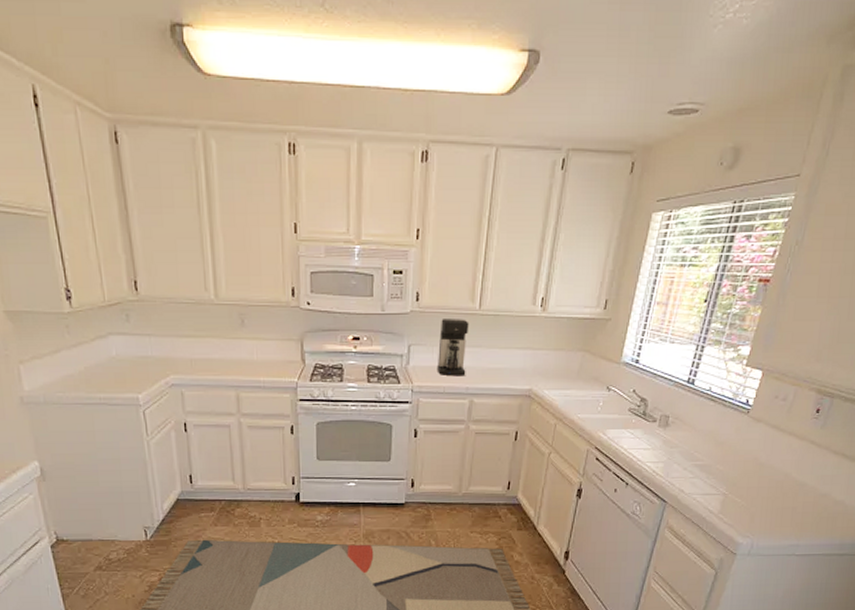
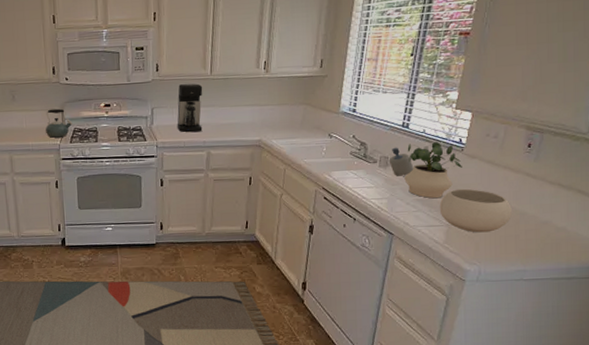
kettle: none [280,339,314,374] -> present [45,108,73,138]
soap dispenser: none [669,405,696,438] -> present [389,147,414,176]
potted plant: none [684,402,746,465] -> present [404,142,462,199]
bowl: none [717,455,792,504] -> present [439,188,512,233]

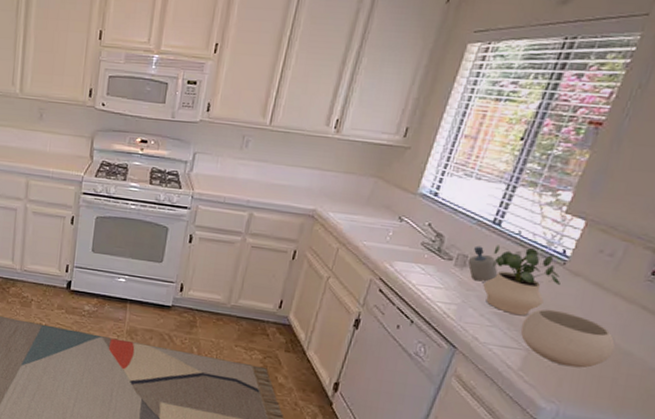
kettle: present [45,108,73,138] -> none [69,135,102,169]
coffee maker: present [177,83,203,132] -> none [219,131,258,189]

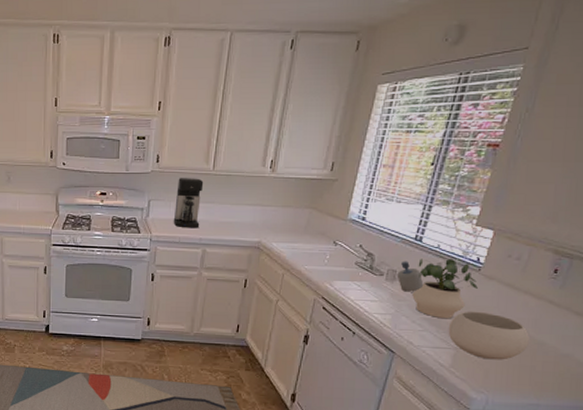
coffee maker: none [219,131,258,189] -> present [173,178,204,229]

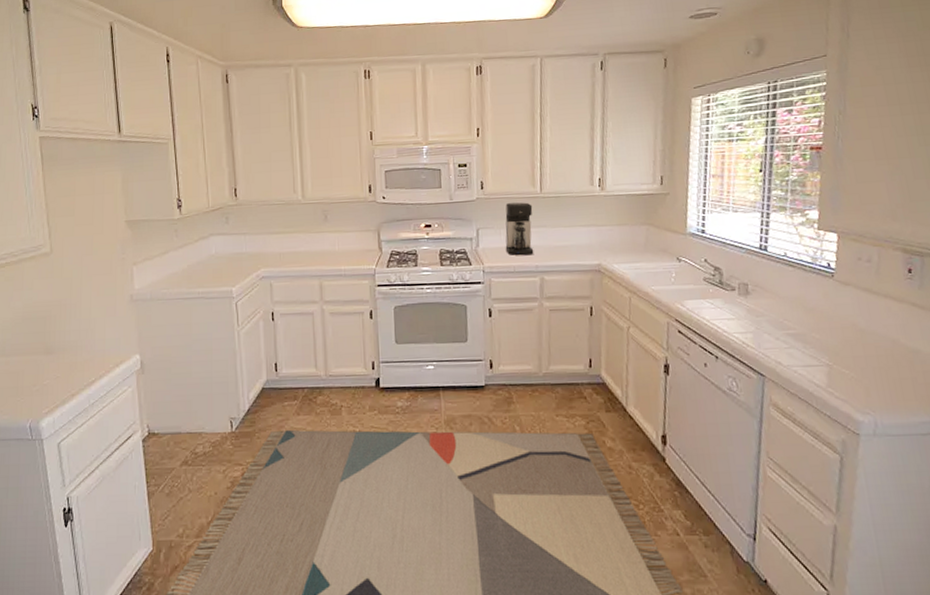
soap dispenser: present [396,261,424,292] -> none [748,272,779,306]
potted plant: present [412,258,478,319] -> none [768,267,835,333]
bowl: present [448,311,529,360] -> none [814,321,904,375]

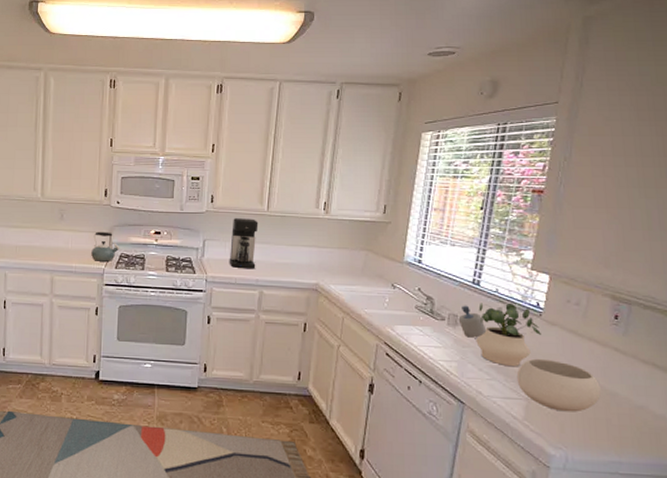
kettle: none [359,229,390,262] -> present [90,231,120,262]
soap dispenser: none [748,272,779,306] -> present [458,305,487,338]
potted plant: none [768,267,835,333] -> present [476,303,541,367]
bowl: none [814,321,904,375] -> present [516,358,601,412]

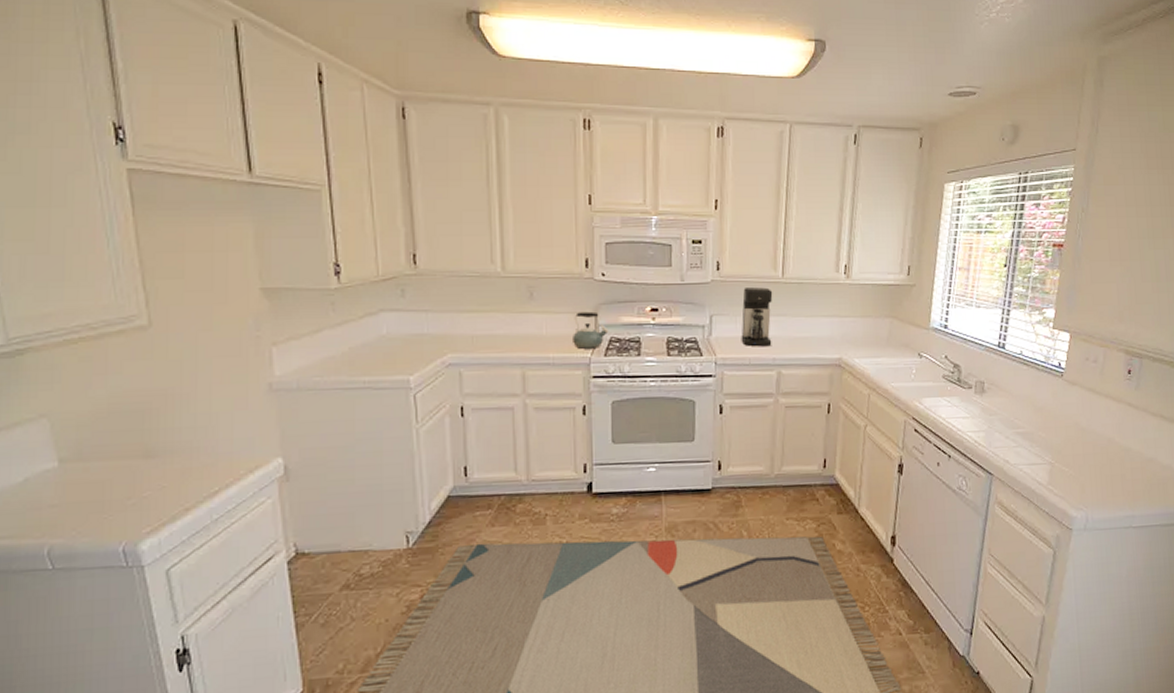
soap dispenser: present [458,305,487,338] -> none [985,370,1012,405]
potted plant: present [476,303,541,367] -> none [1002,366,1063,432]
bowl: present [516,358,601,412] -> none [1041,420,1116,472]

